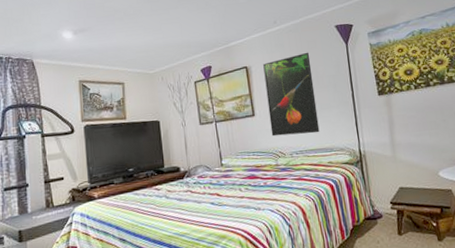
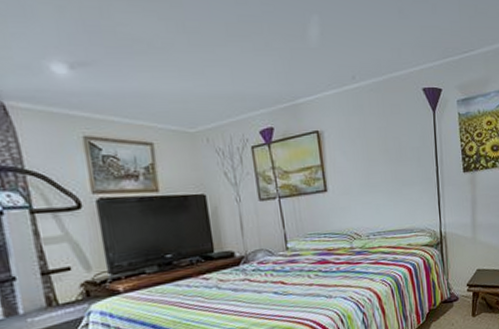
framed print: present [263,52,320,137] -> none [338,118,400,216]

